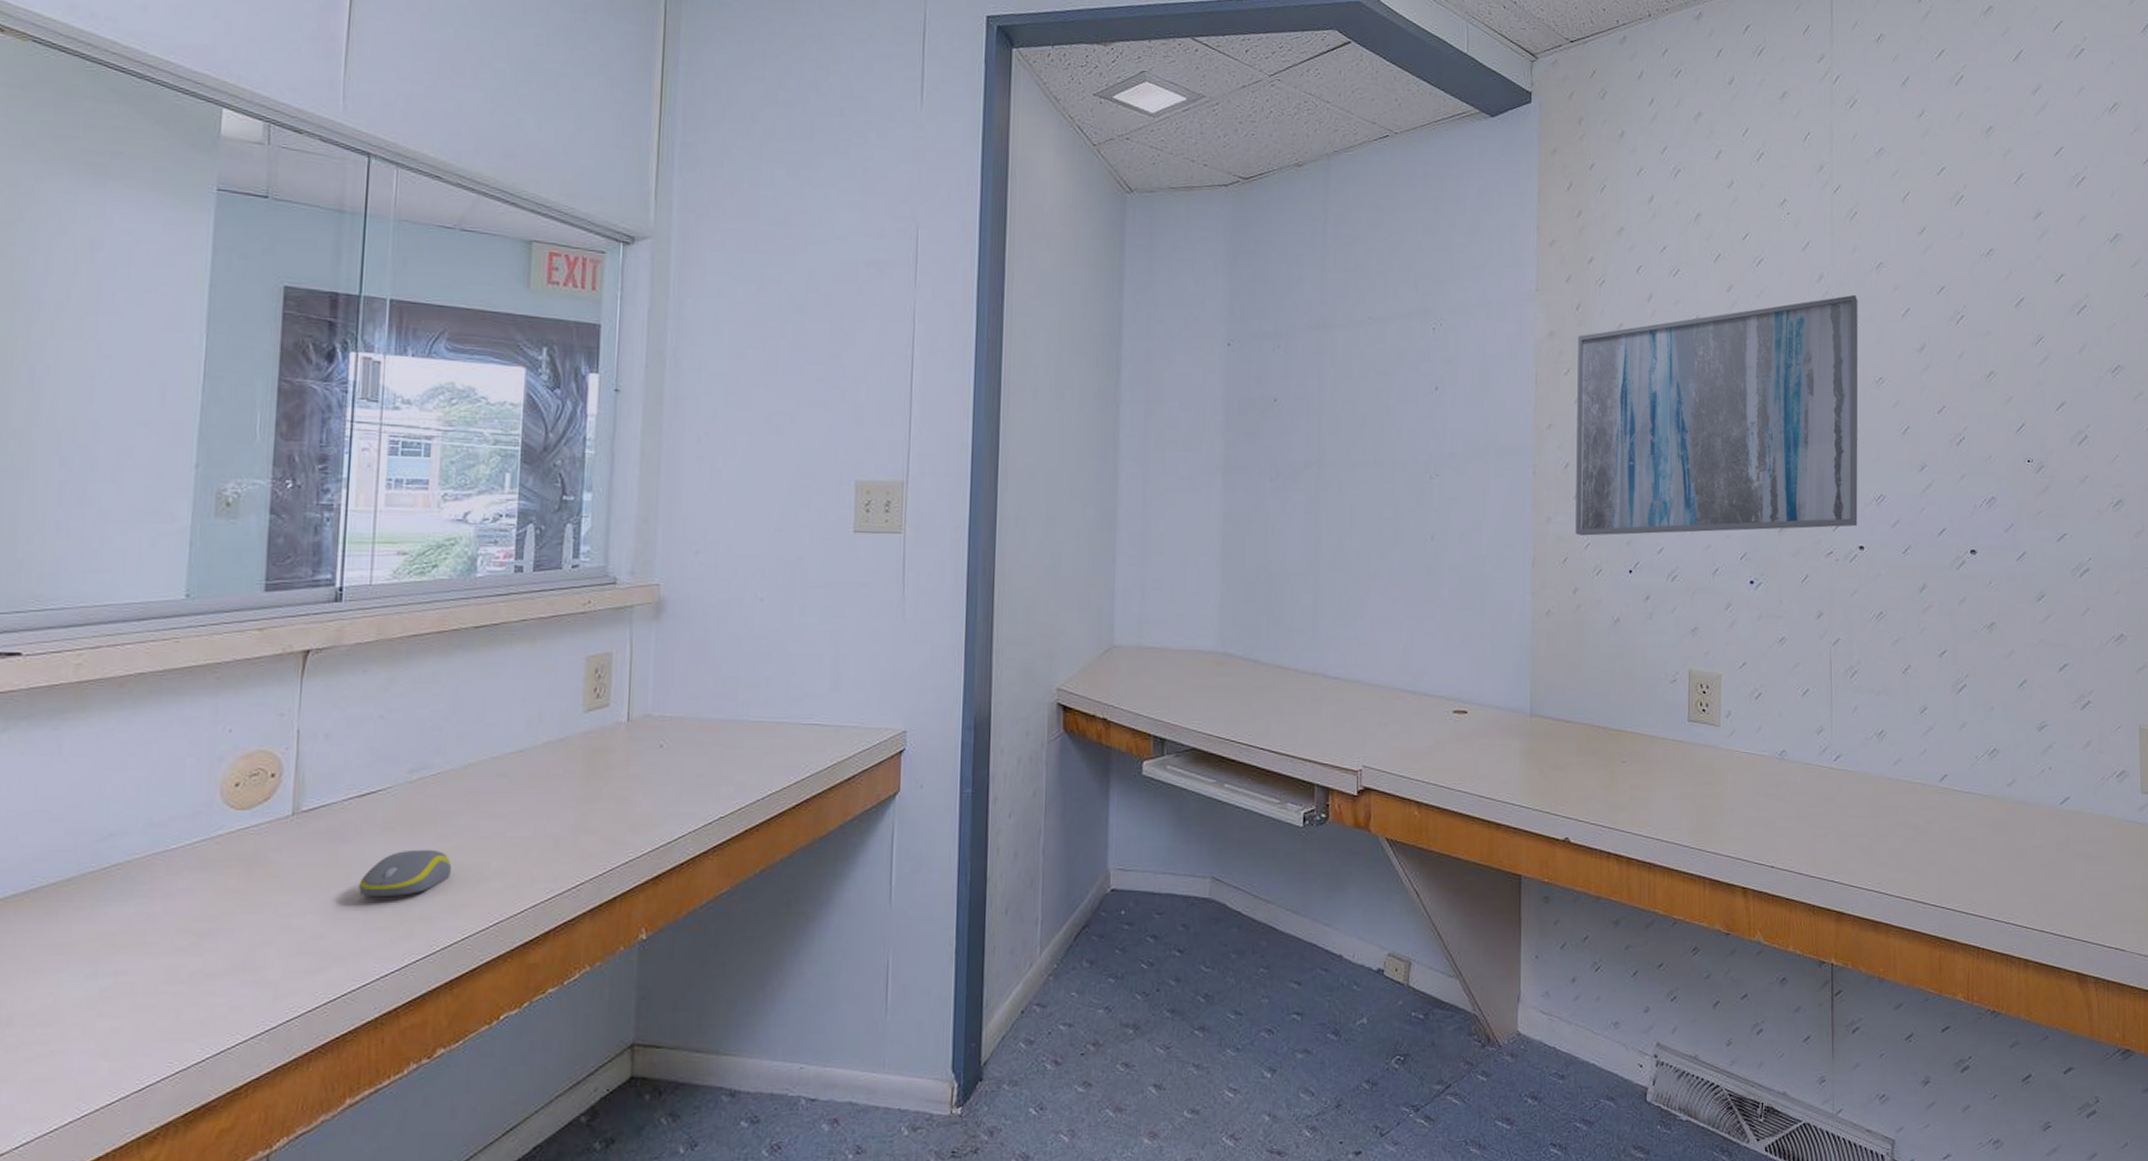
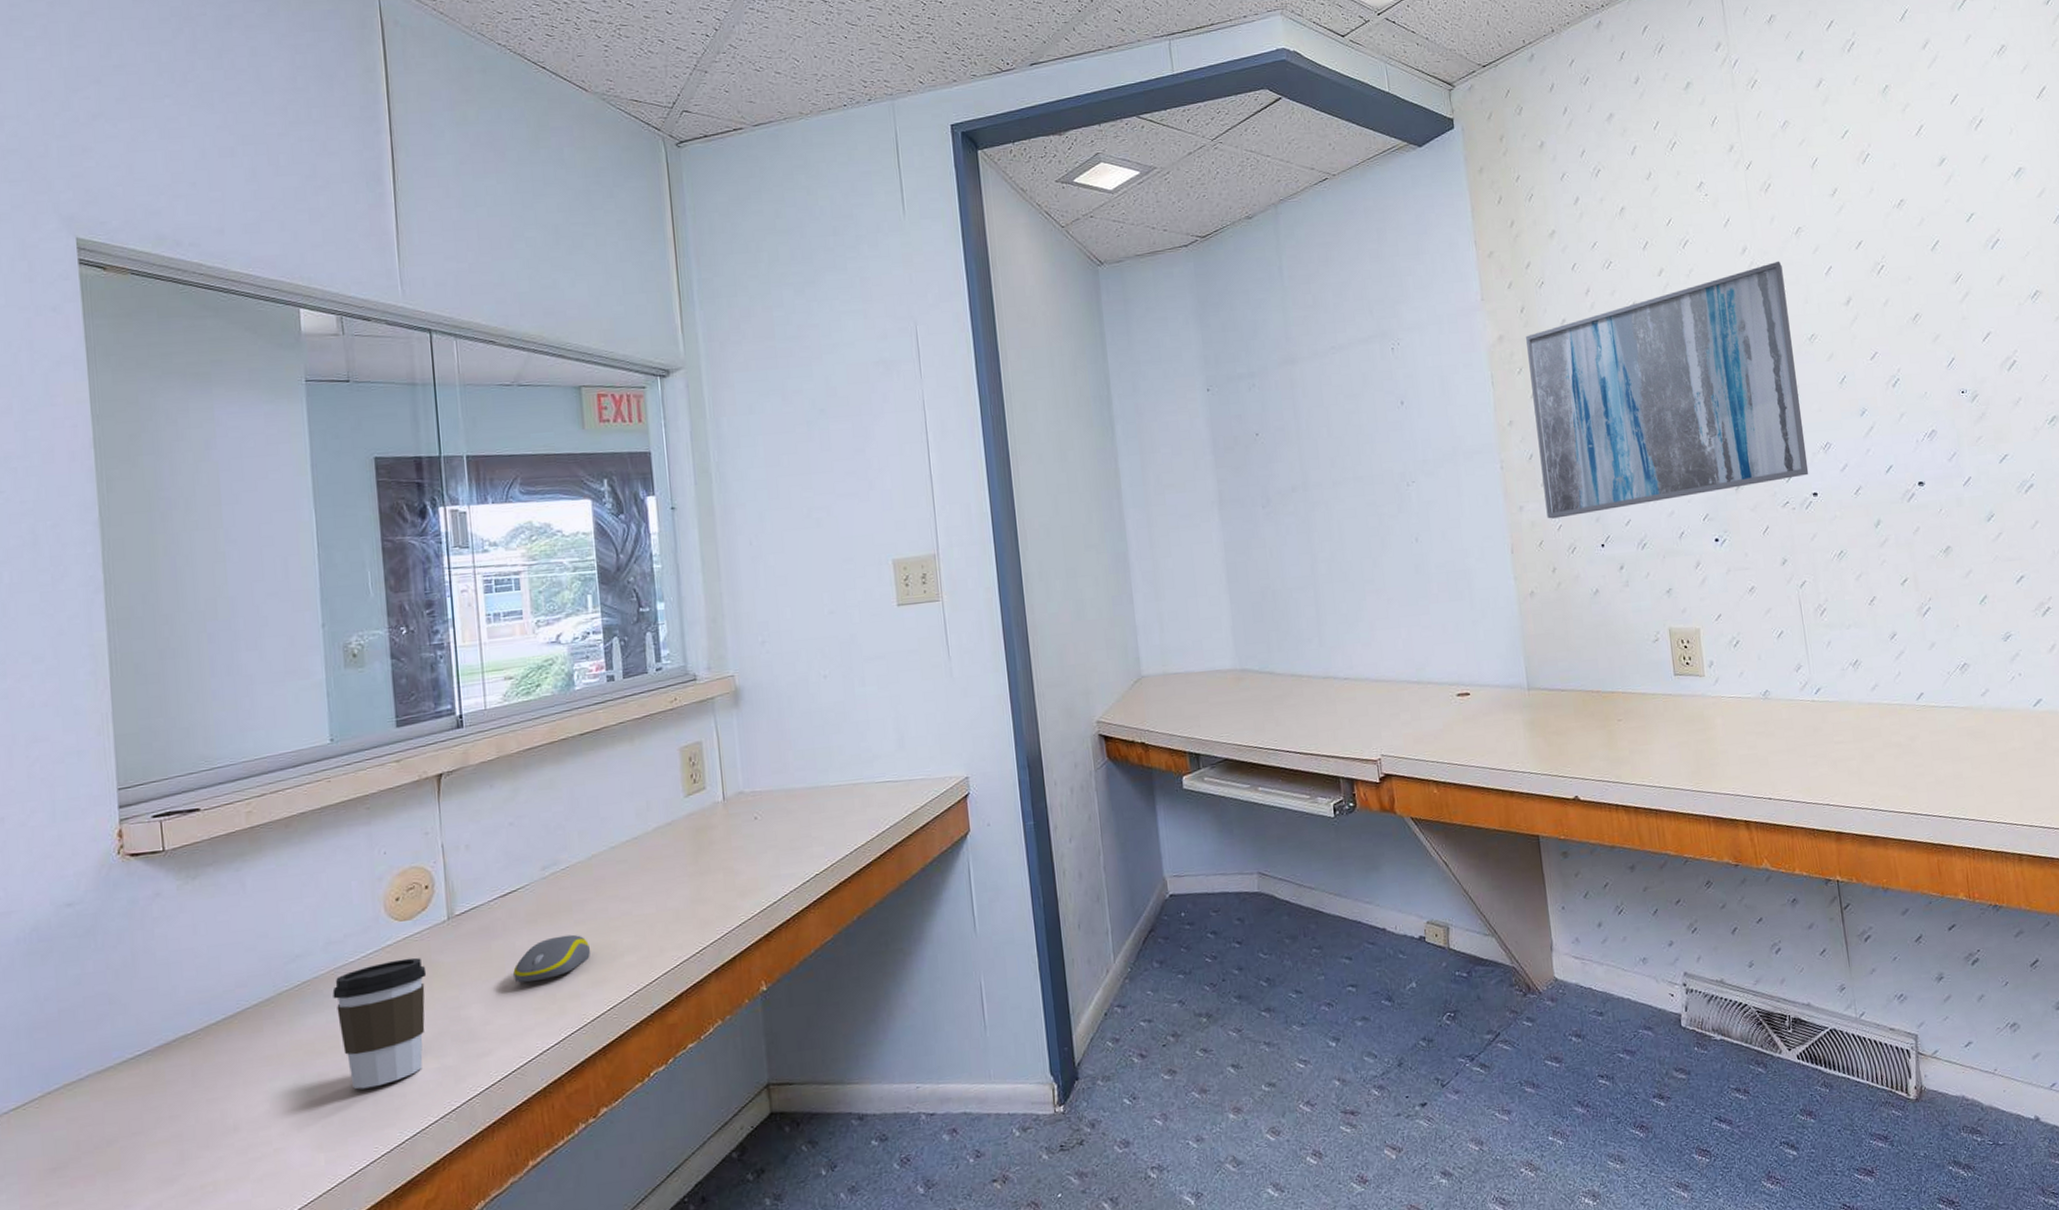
coffee cup: none [145,853,259,994] -> present [332,957,427,1090]

